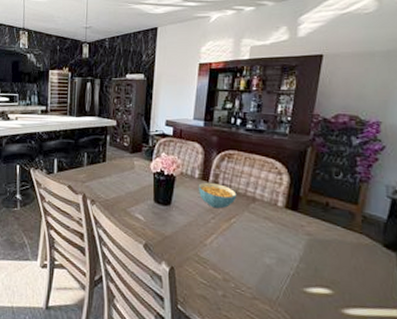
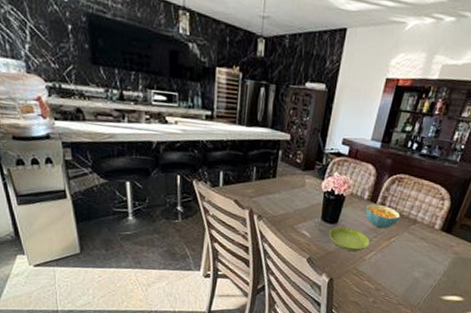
saucer: none [164,208,209,236] -> present [329,227,371,252]

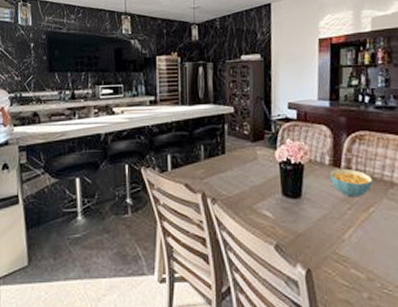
saucer: present [329,227,371,252] -> none [294,201,346,231]

